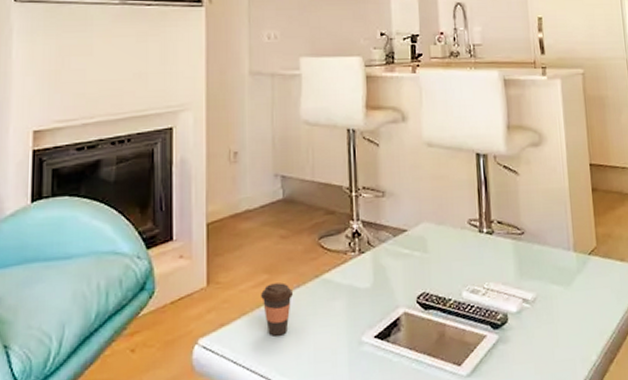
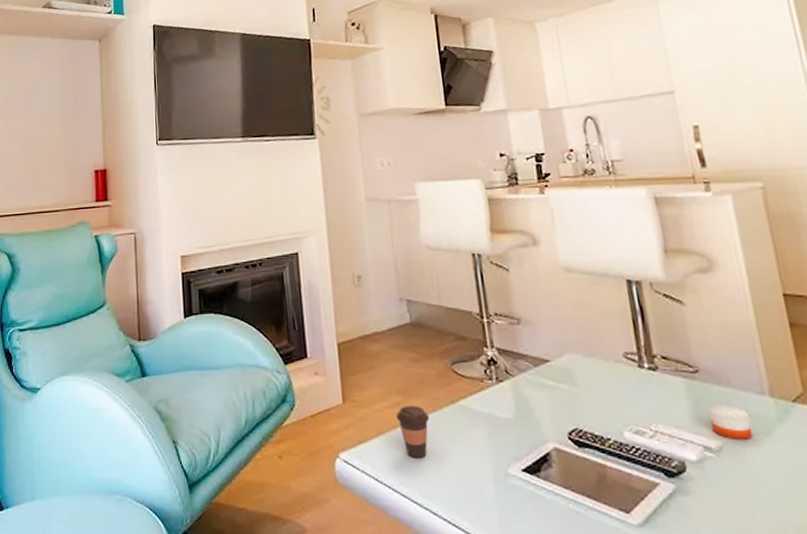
candle: none [529,261,559,291] -> present [708,405,754,439]

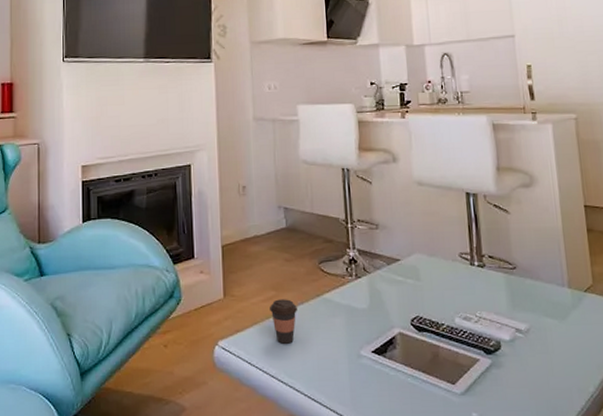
candle: present [708,405,754,439] -> none [522,295,554,322]

